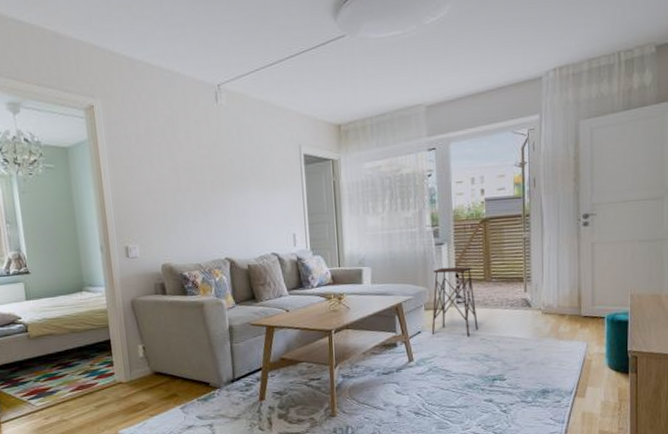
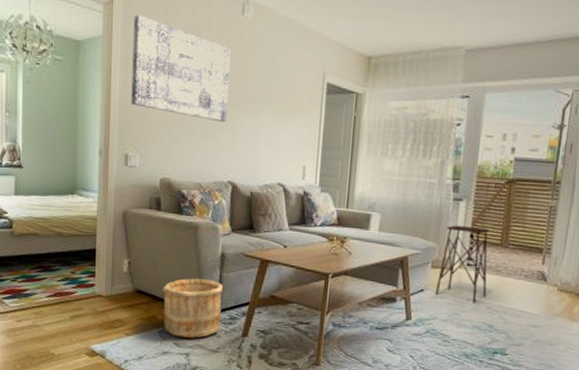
wall art: none [115,115,216,205] -> present [131,14,231,123]
wooden bucket: none [179,352,238,410] -> present [163,278,223,338]

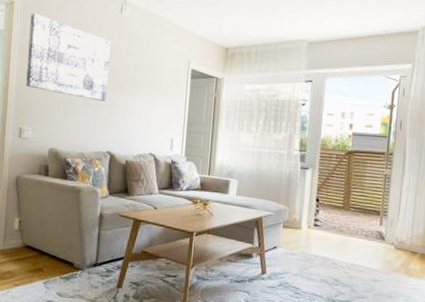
wooden bucket: present [163,278,223,338] -> none [48,235,101,289]
side table: present [435,225,490,303] -> none [286,190,333,259]

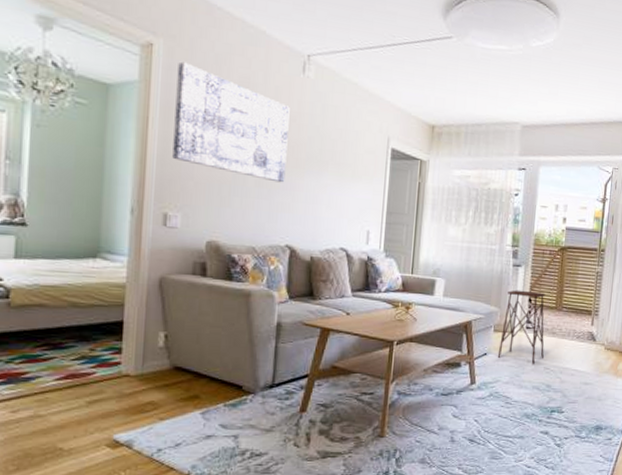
side table: none [286,190,333,259] -> present [497,290,546,364]

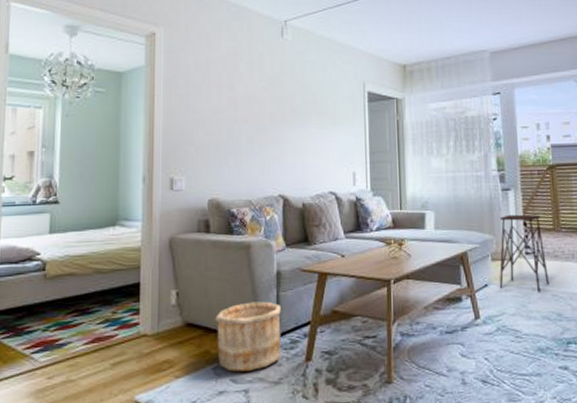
wall art: present [172,61,290,183] -> none [175,44,273,138]
wooden bucket: none [207,351,279,418] -> present [215,301,281,372]

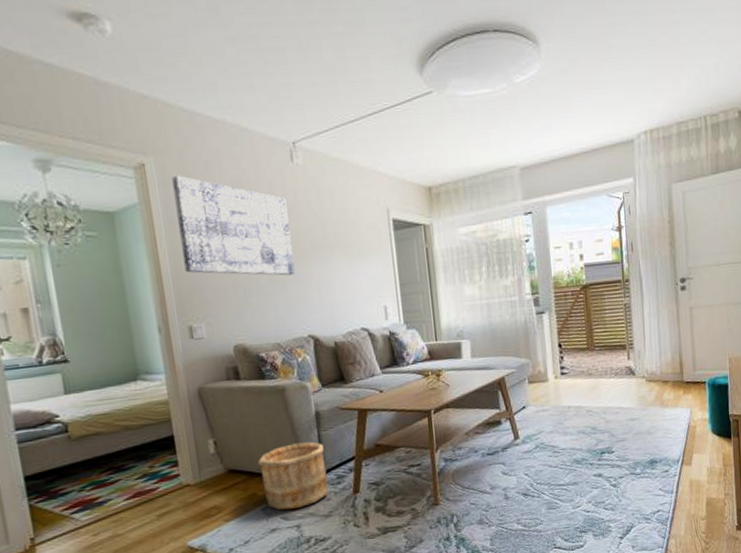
wall art: none [175,44,273,138] -> present [172,175,295,276]
side table: present [499,214,549,292] -> none [536,335,584,410]

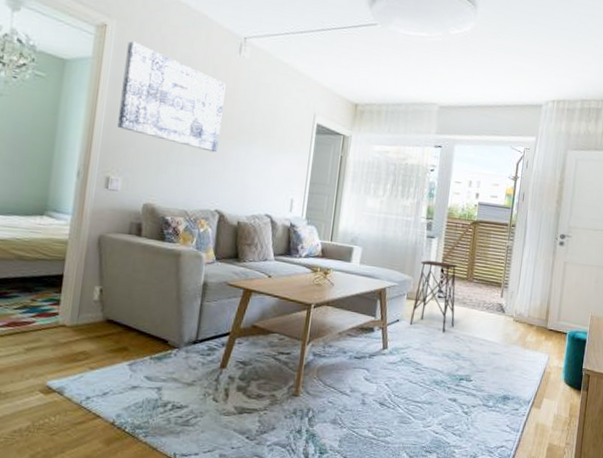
wooden bucket: present [258,441,328,511] -> none [135,307,203,371]
side table: none [536,335,584,410] -> present [409,260,457,332]

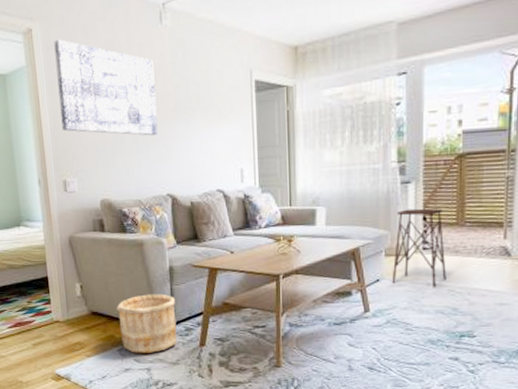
wooden bucket: none [135,307,203,371] -> present [117,294,177,353]

